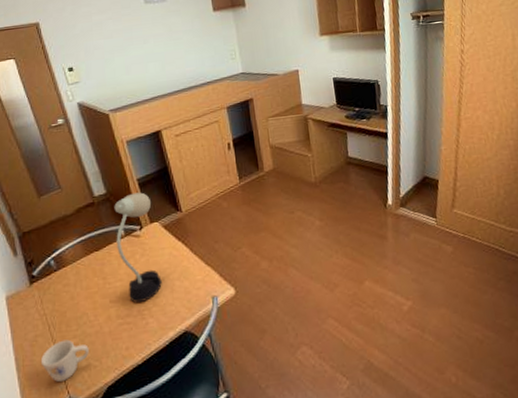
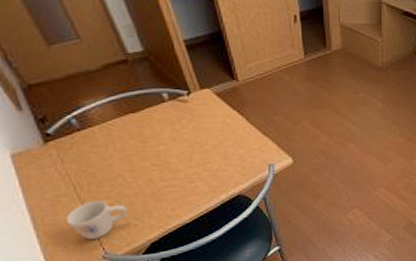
desk lamp: present [114,192,162,303] -> none [154,55,214,167]

